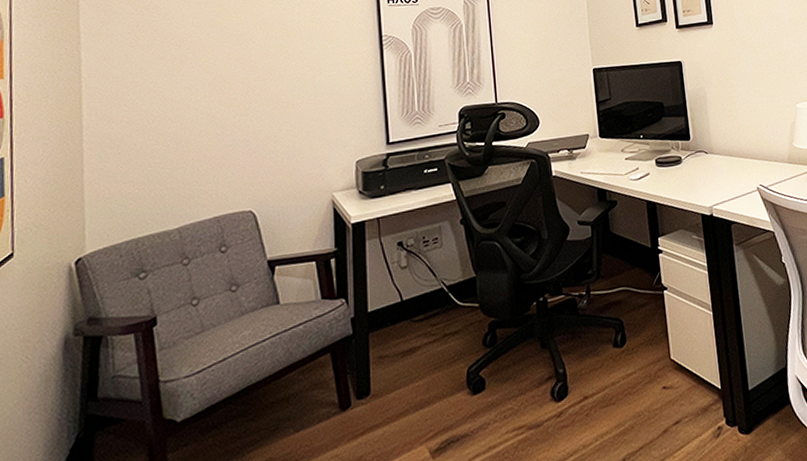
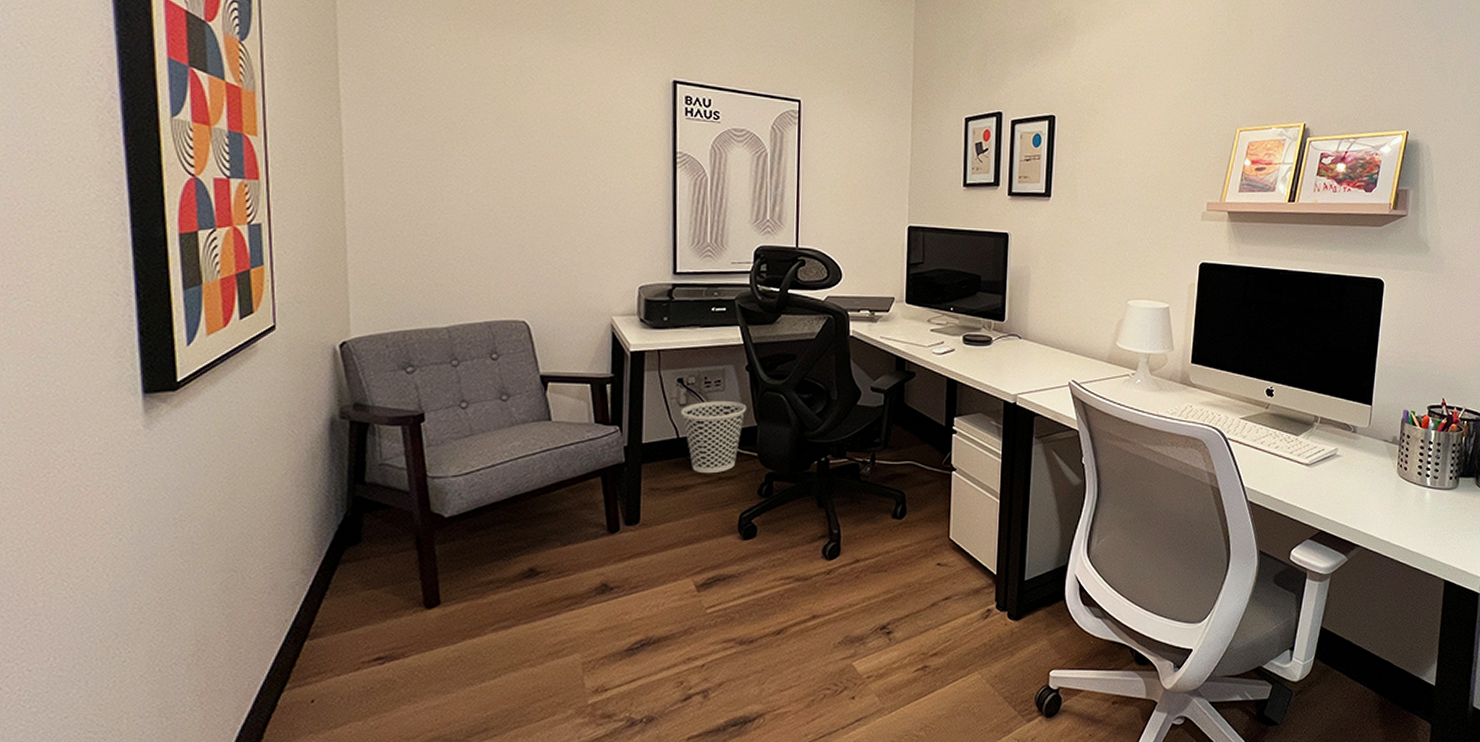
wastebasket: none [402,255,465,333] -> present [680,401,747,474]

